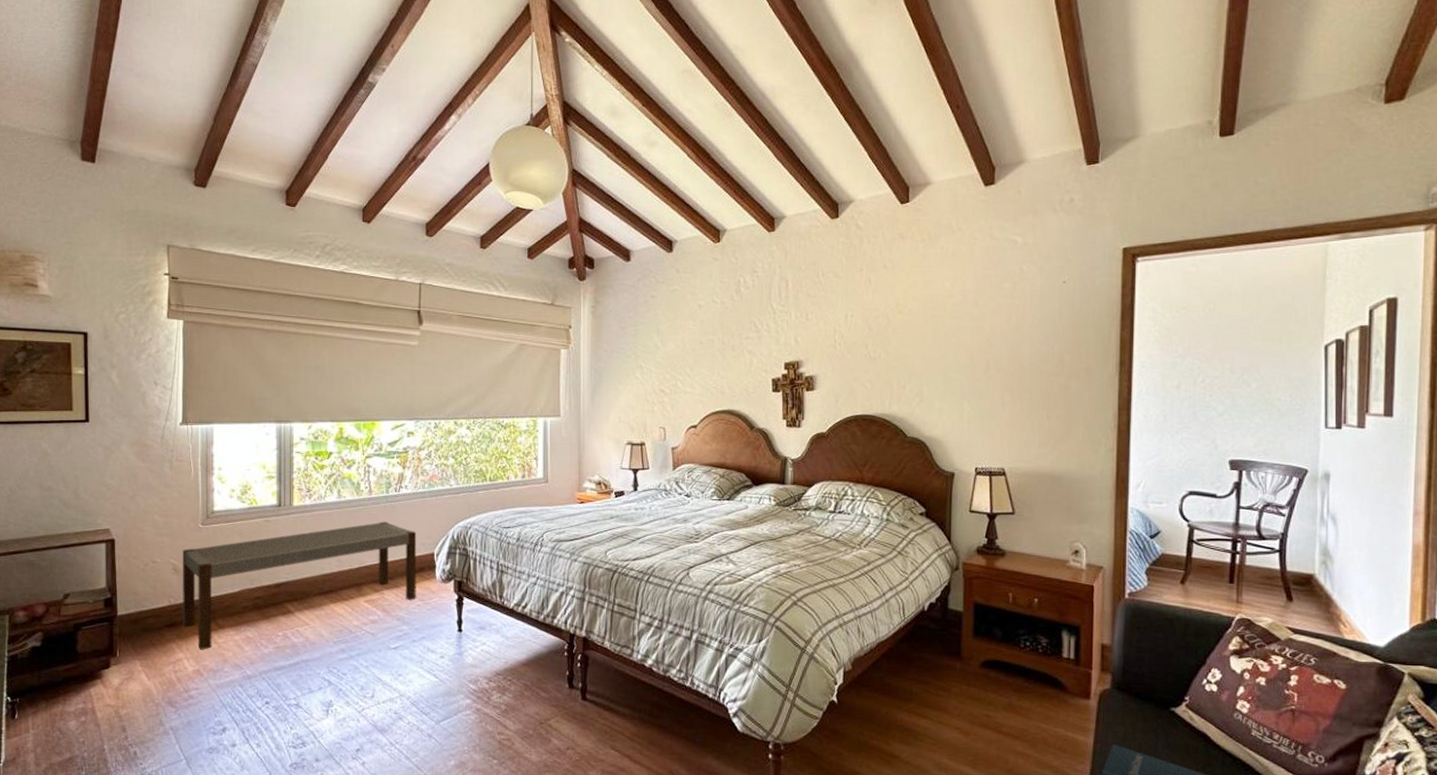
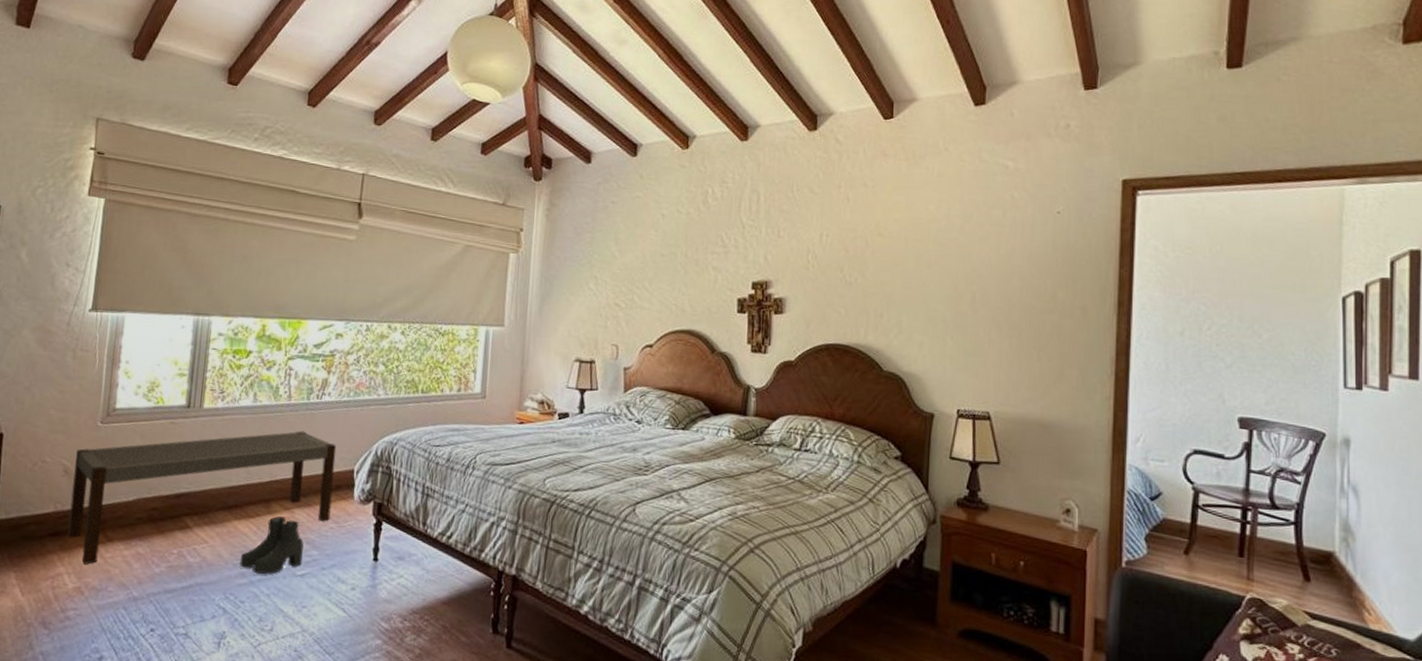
boots: none [339,598,394,650] -> present [239,516,304,575]

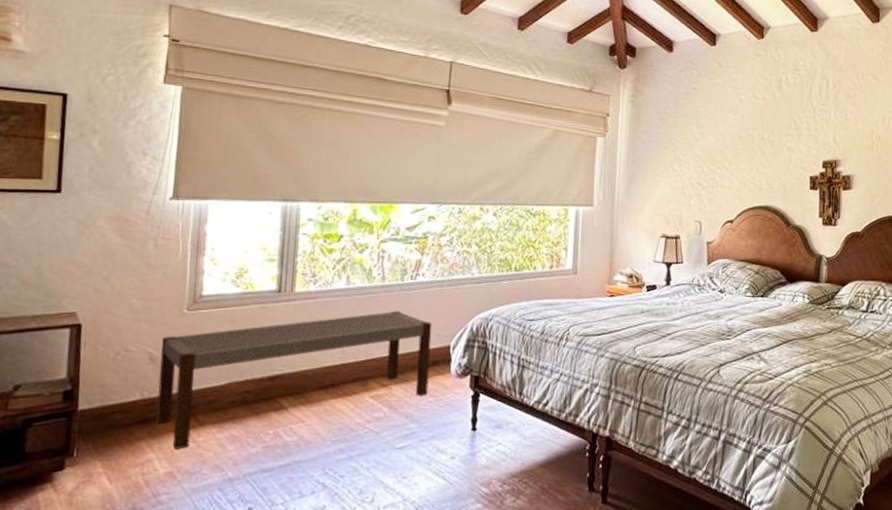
boots: present [239,516,304,575] -> none [338,393,402,449]

